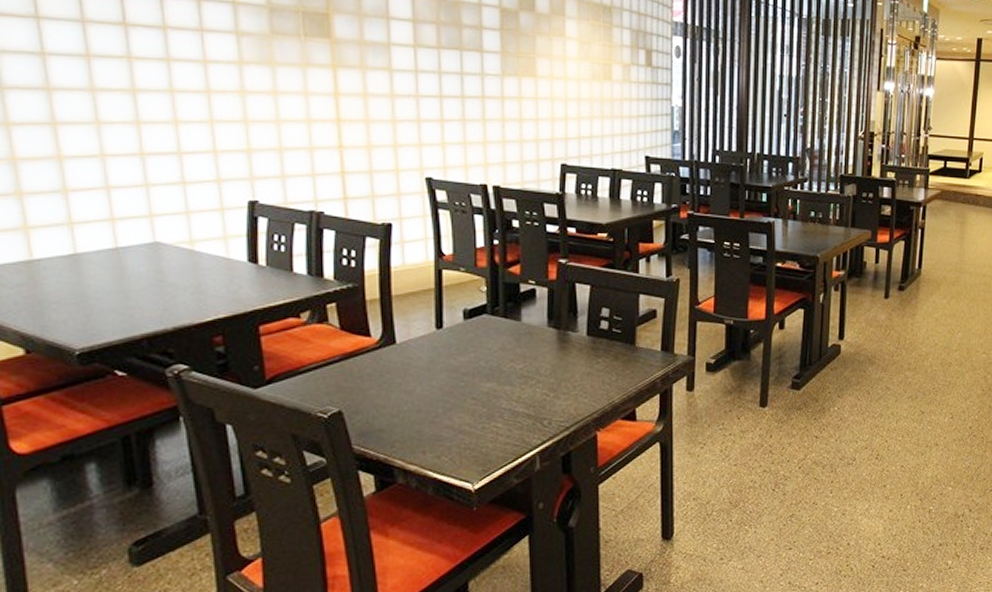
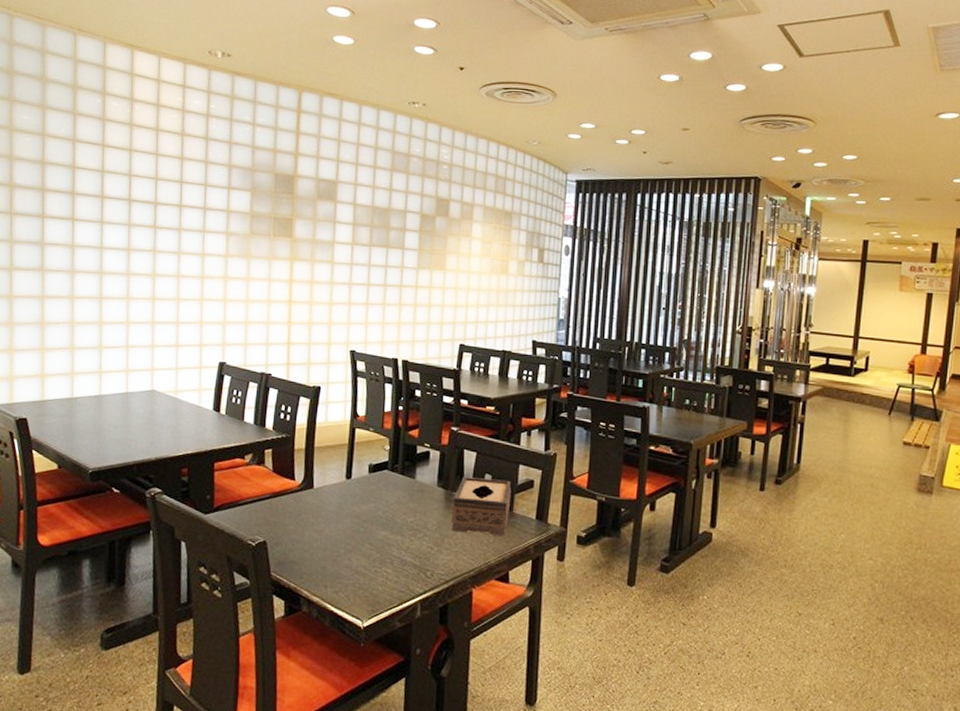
tissue box: none [566,312,633,373] -> present [451,477,512,536]

